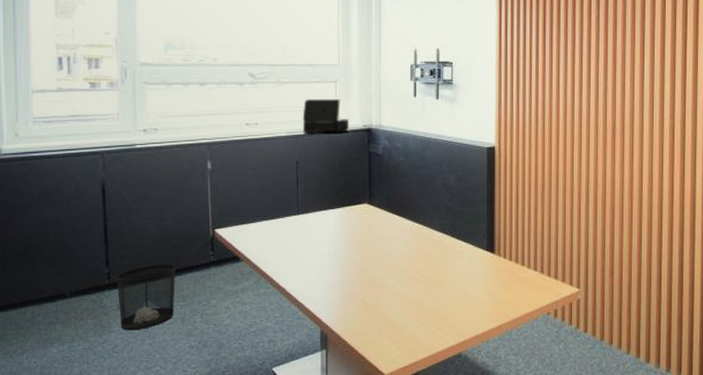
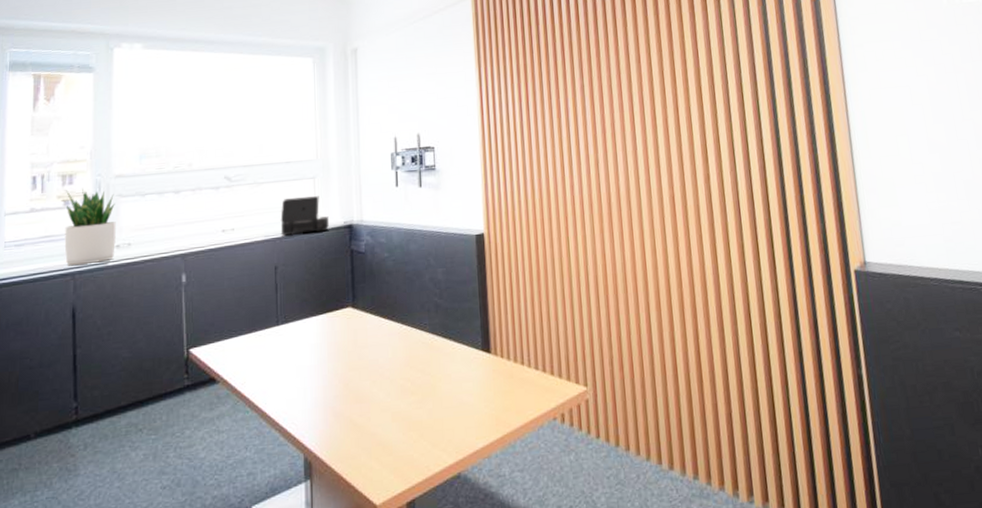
planter: none [92,73,143,145] -> present [64,188,116,266]
waste bin: present [117,263,177,331] -> none [85,391,149,473]

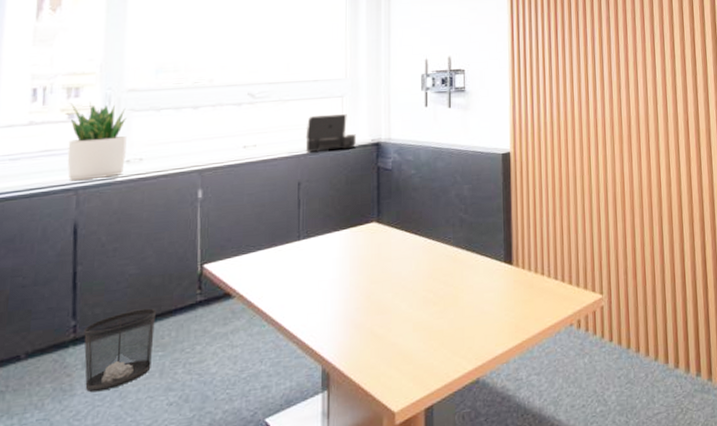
waste bin: none [85,391,149,473] -> present [84,308,157,393]

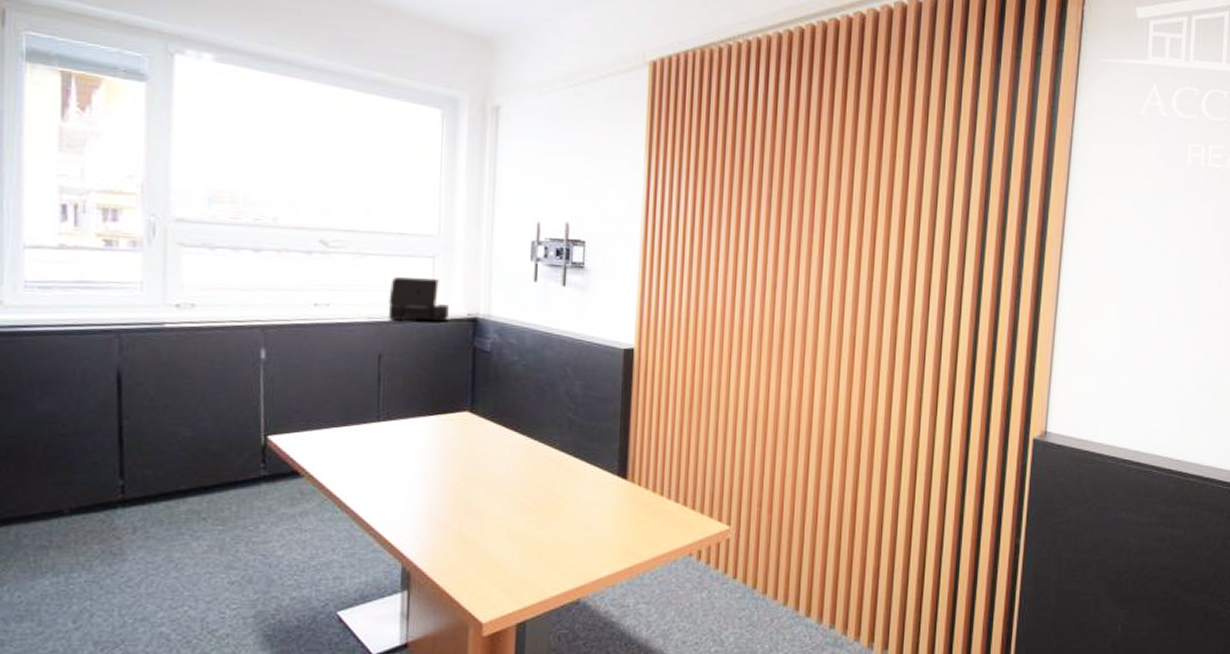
planter: present [67,102,127,181] -> none [106,227,176,323]
waste bin: present [84,308,157,393] -> none [133,476,215,560]

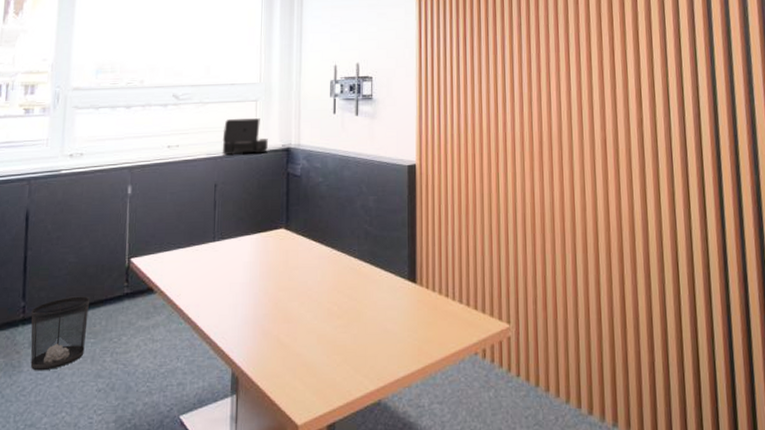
waste bin: none [133,476,215,560] -> present [30,296,90,371]

